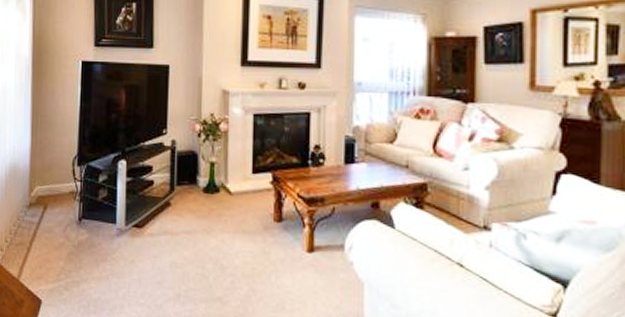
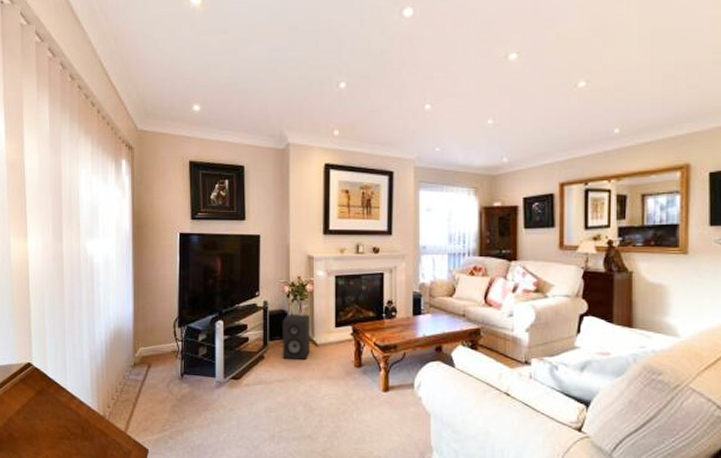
bookshelf speaker: none [191,156,223,209] -> present [282,314,310,360]

